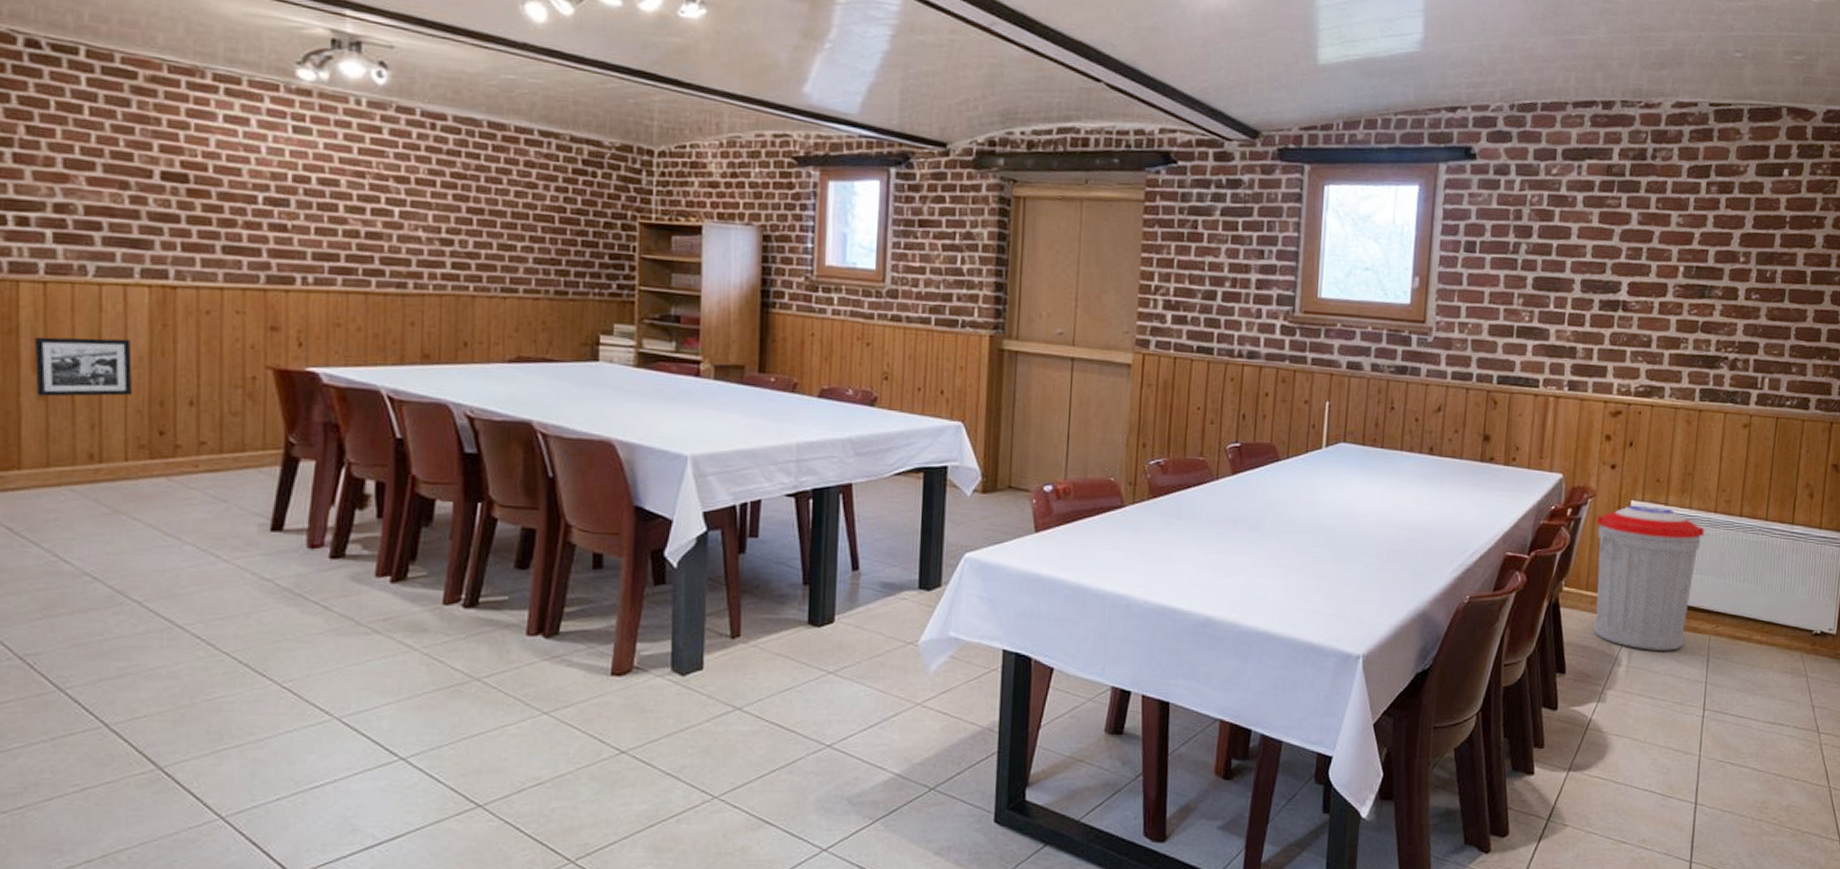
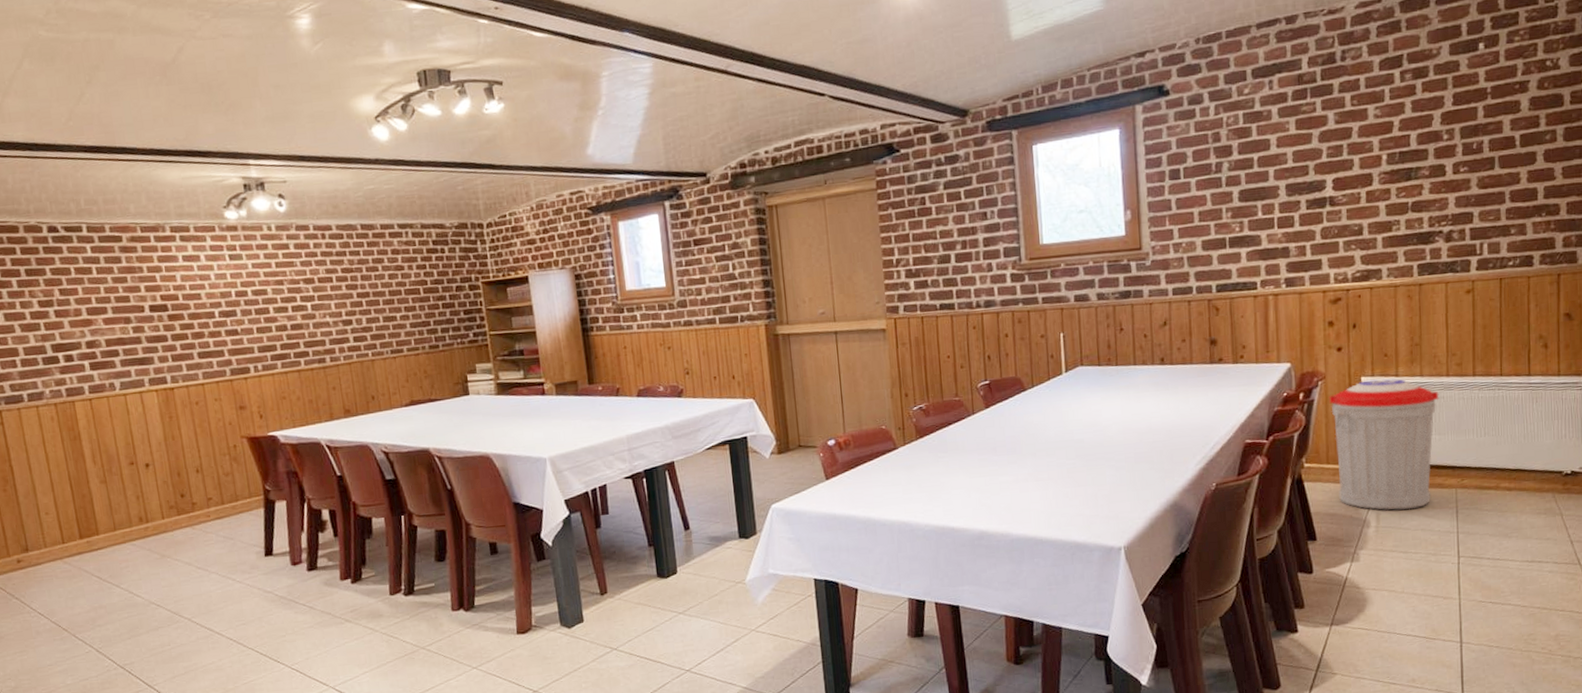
picture frame: present [34,336,133,397] -> none [91,432,159,481]

